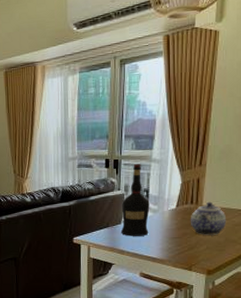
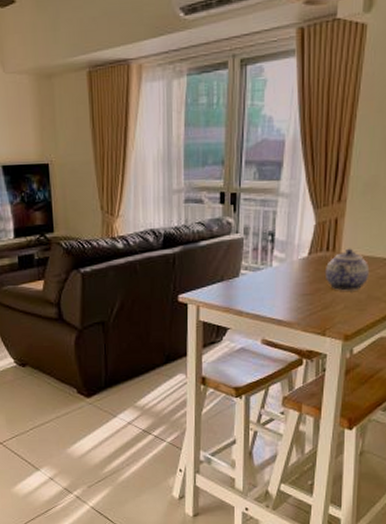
liquor: present [121,163,150,236] -> none [239,198,275,293]

